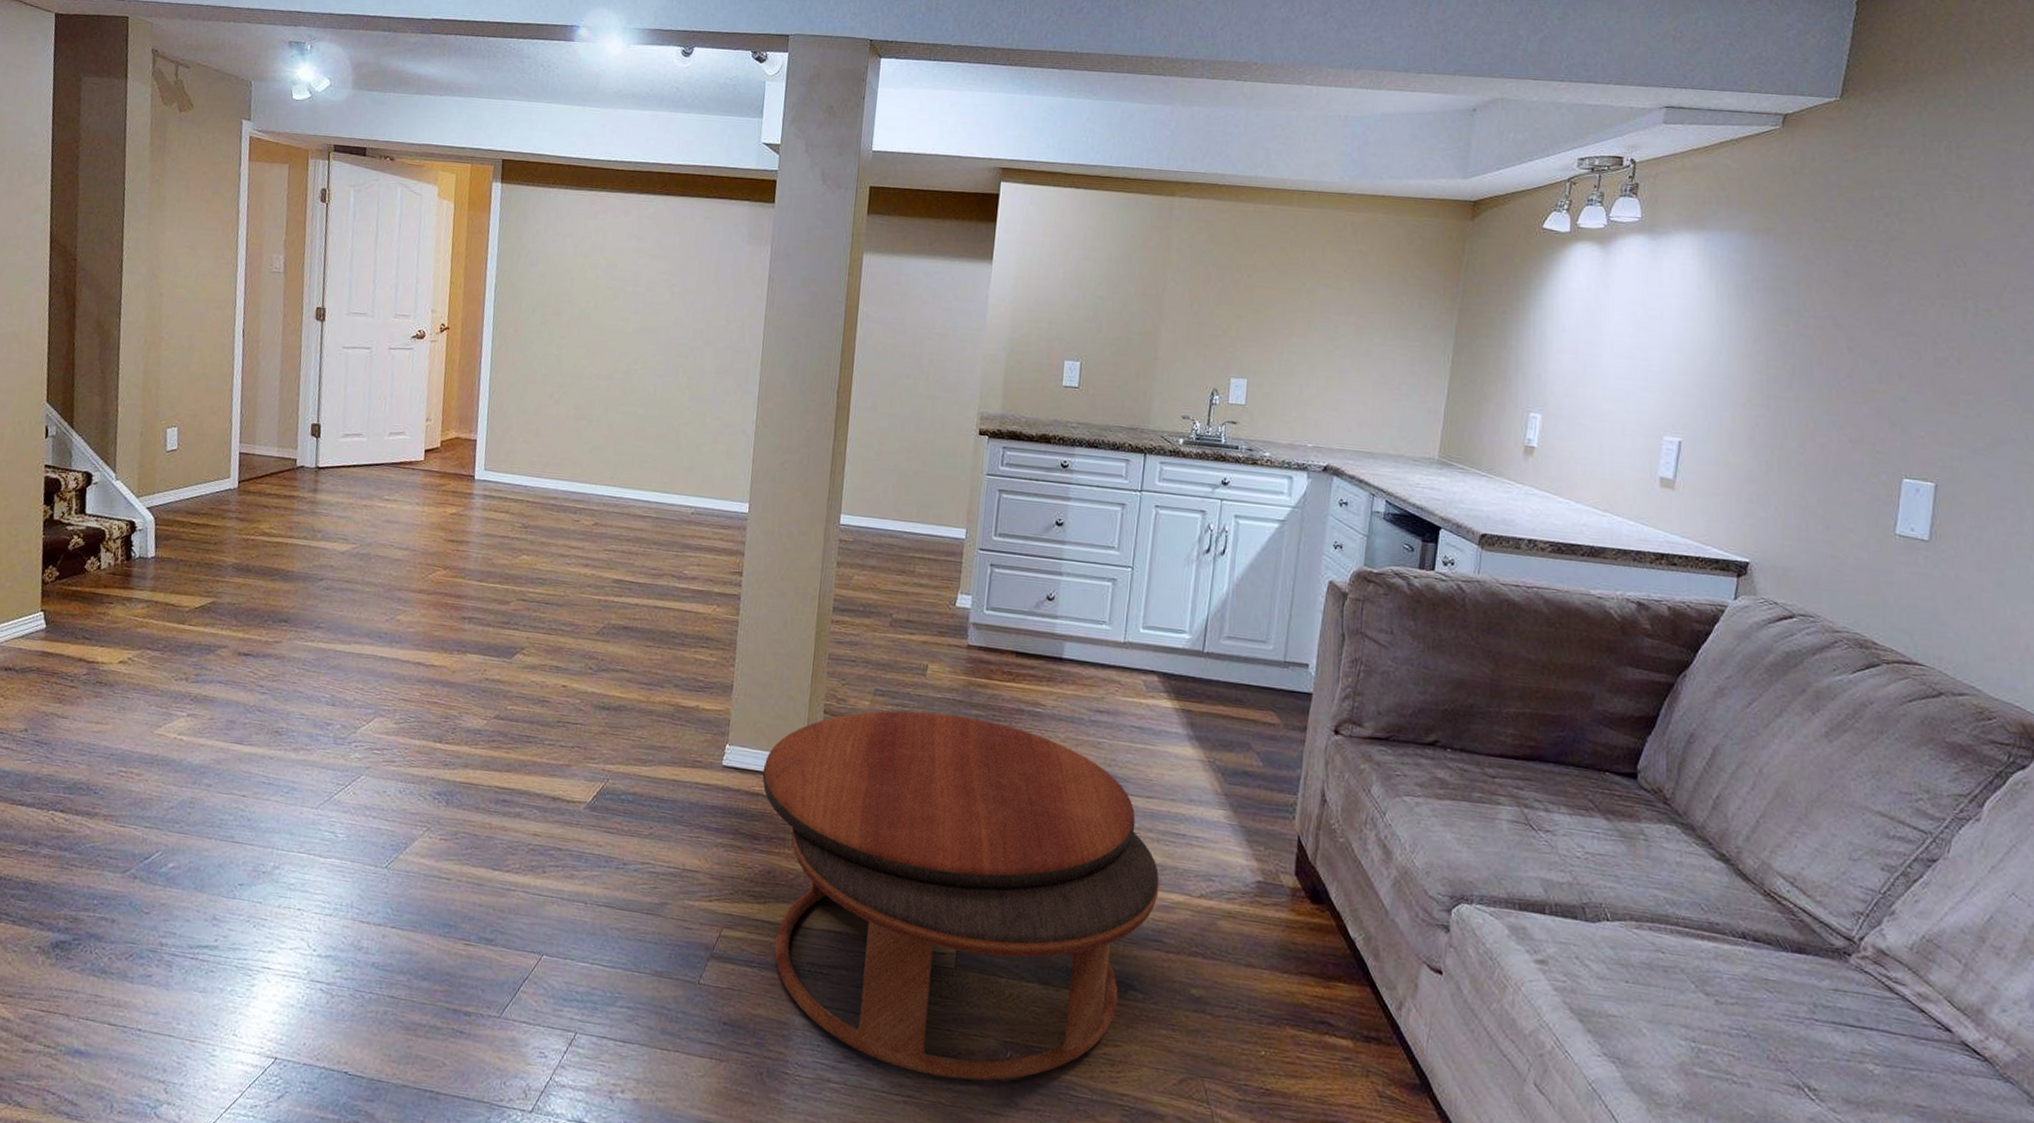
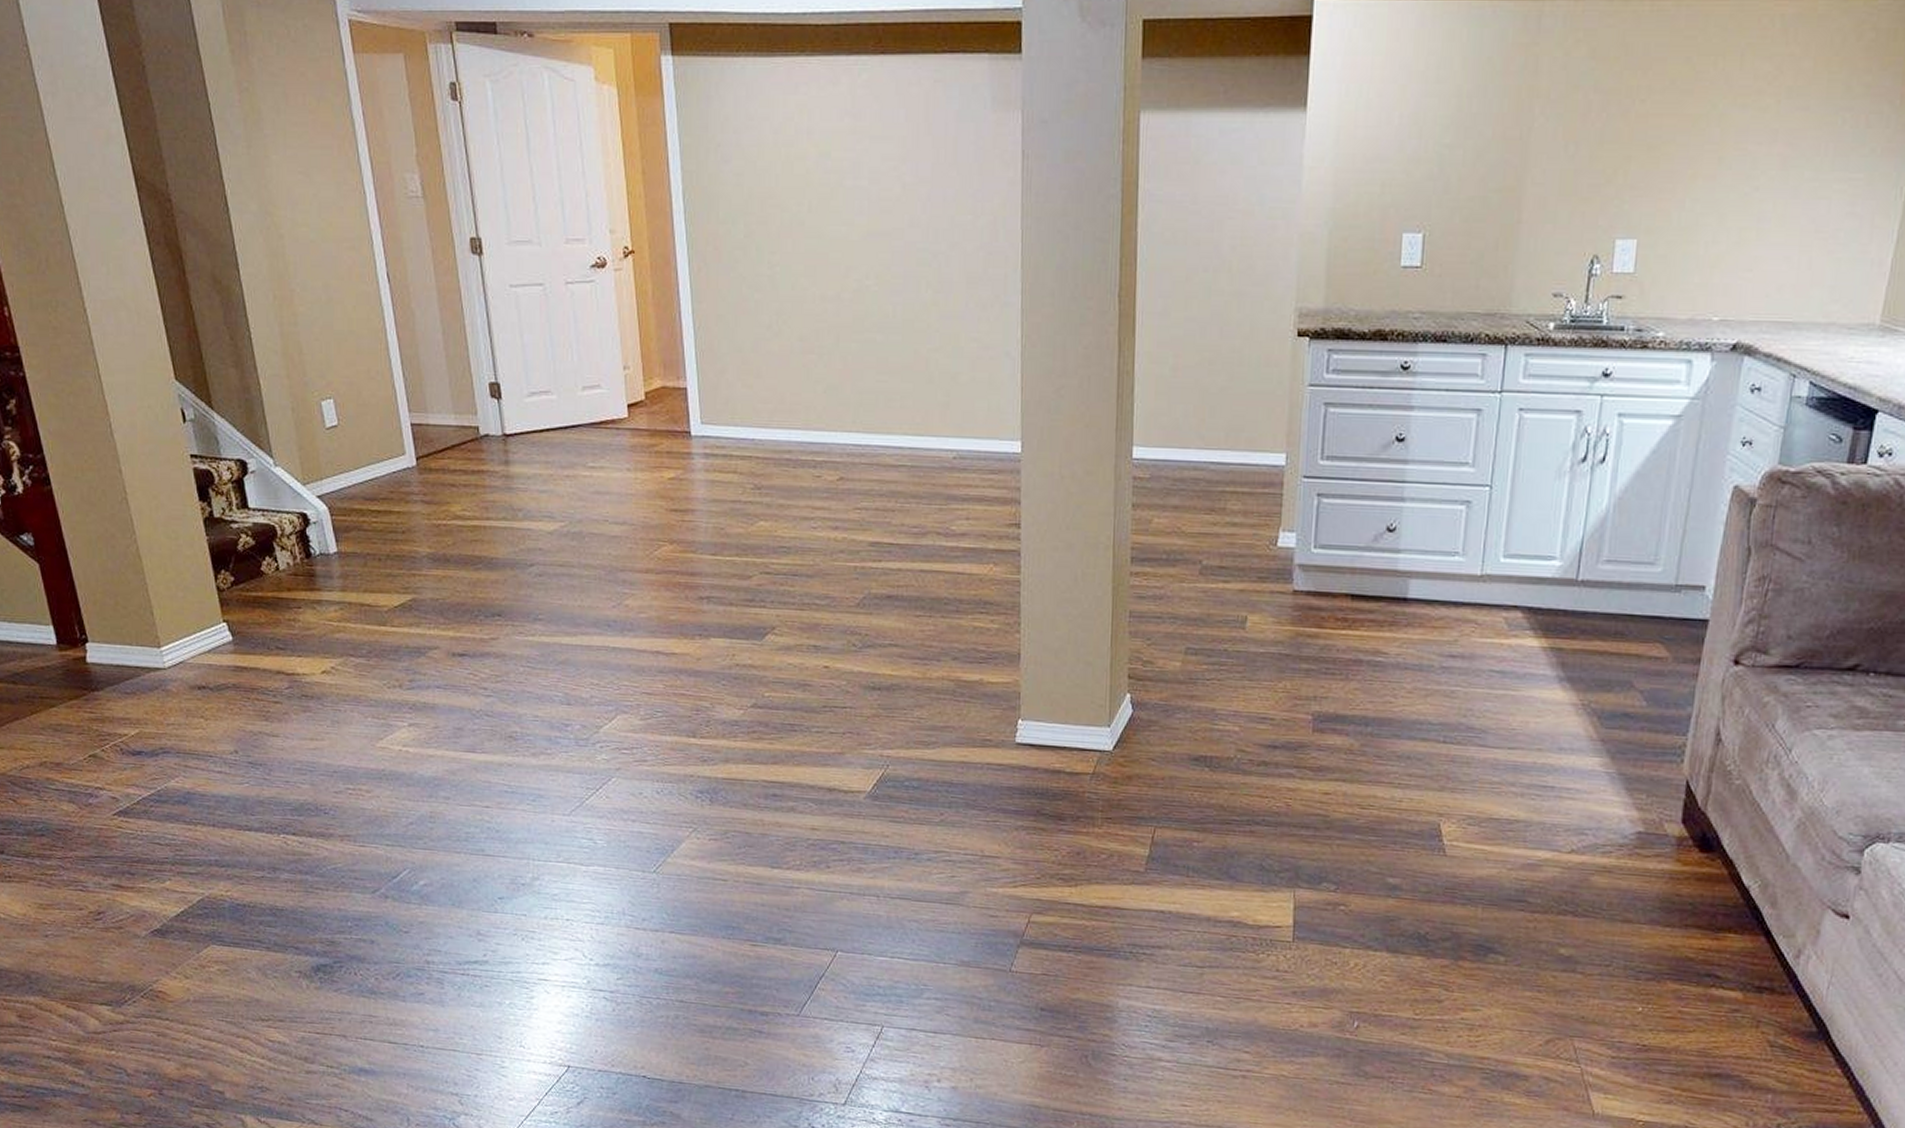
coffee table: present [762,711,1160,1081] -> none [1062,669,1524,1052]

